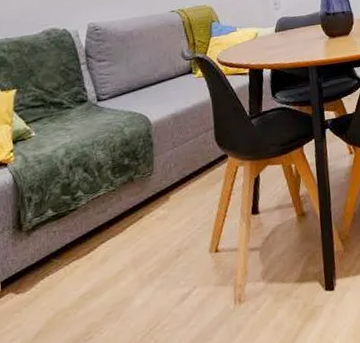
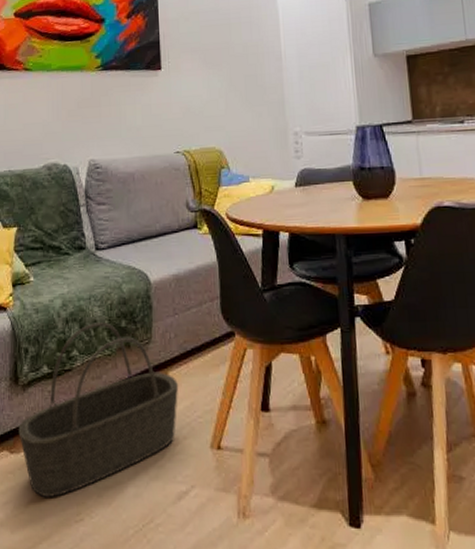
basket: none [24,163,180,327] -> present [18,322,179,498]

